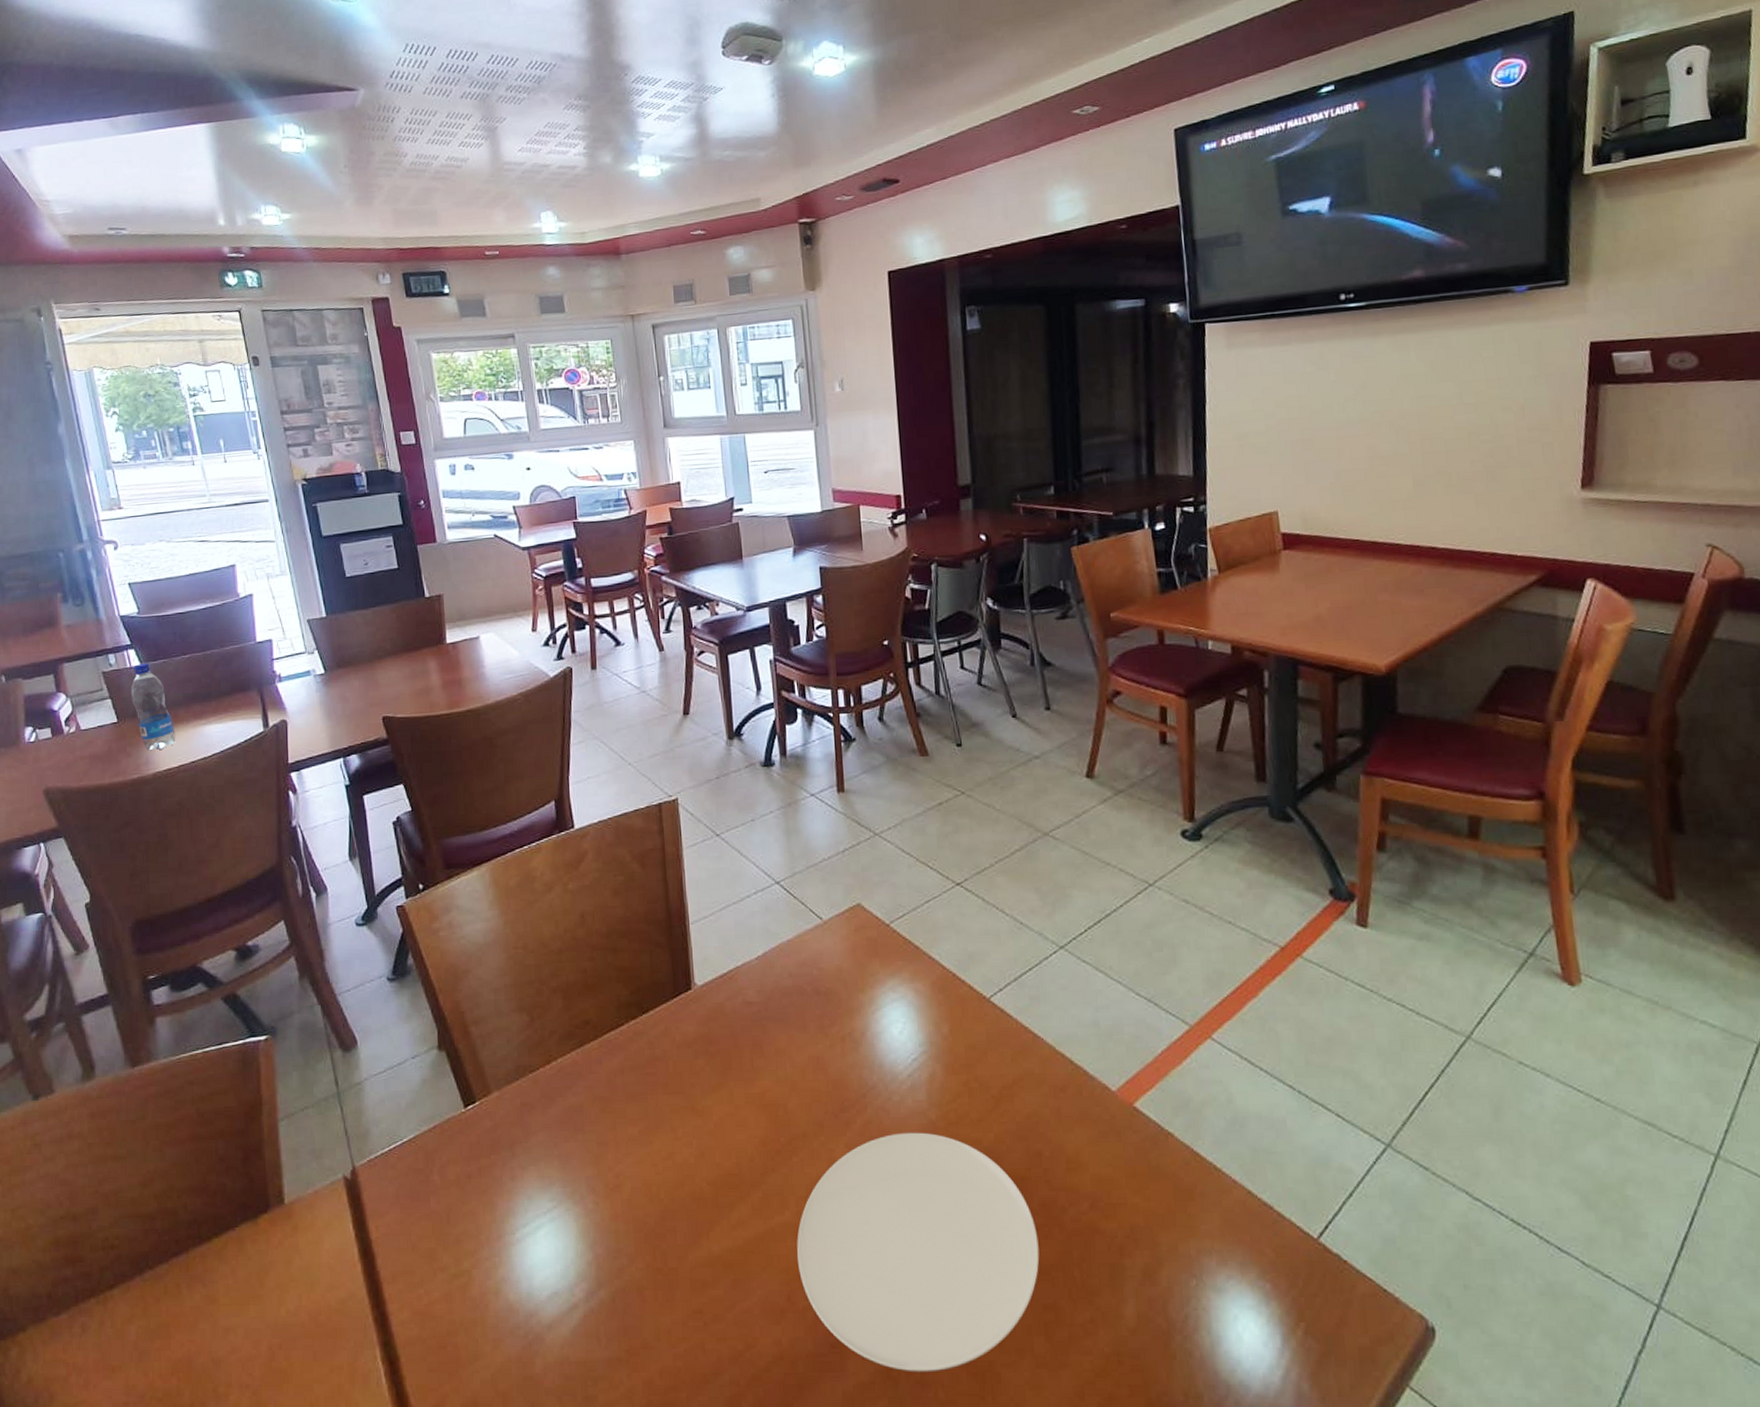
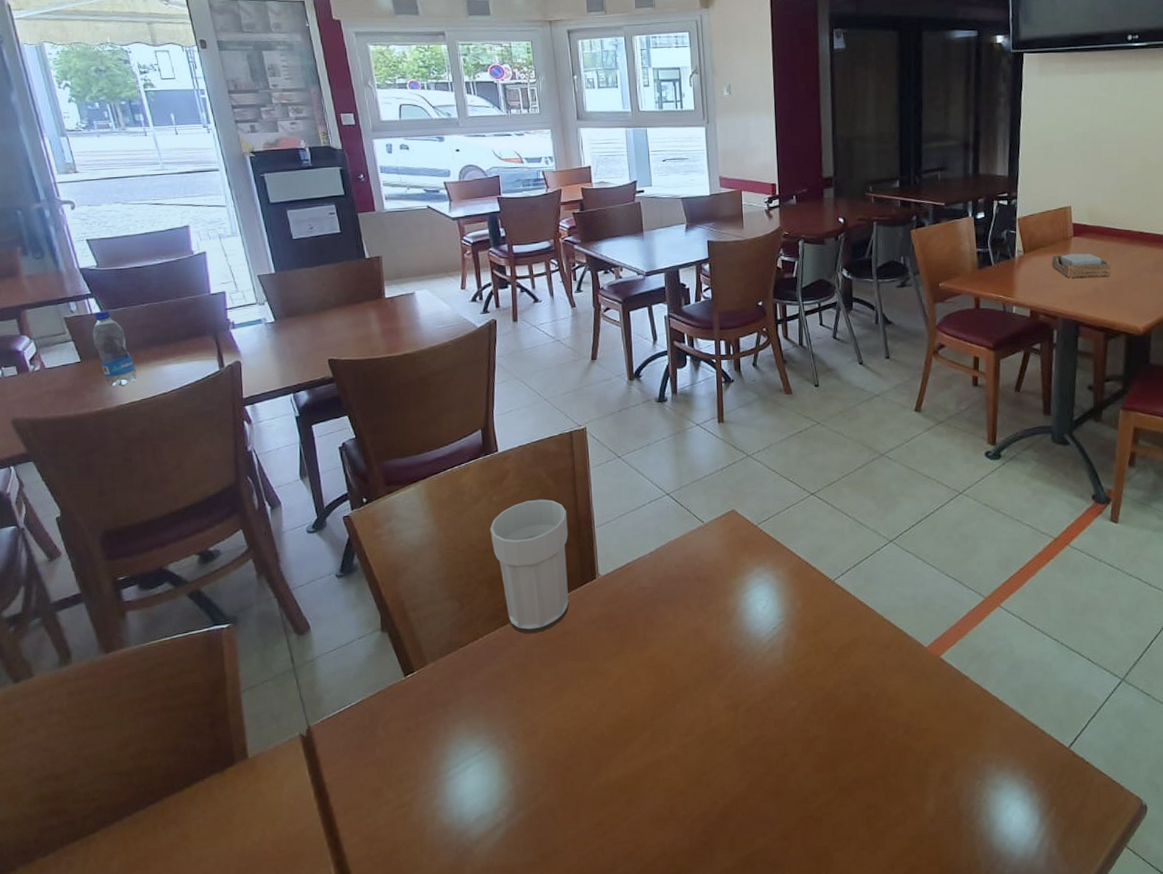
cup: none [565,887,659,1058] -> present [490,499,569,634]
plate: present [797,1132,1040,1372] -> none [678,682,865,859]
napkin holder: none [1255,570,1337,603] -> present [1051,253,1111,278]

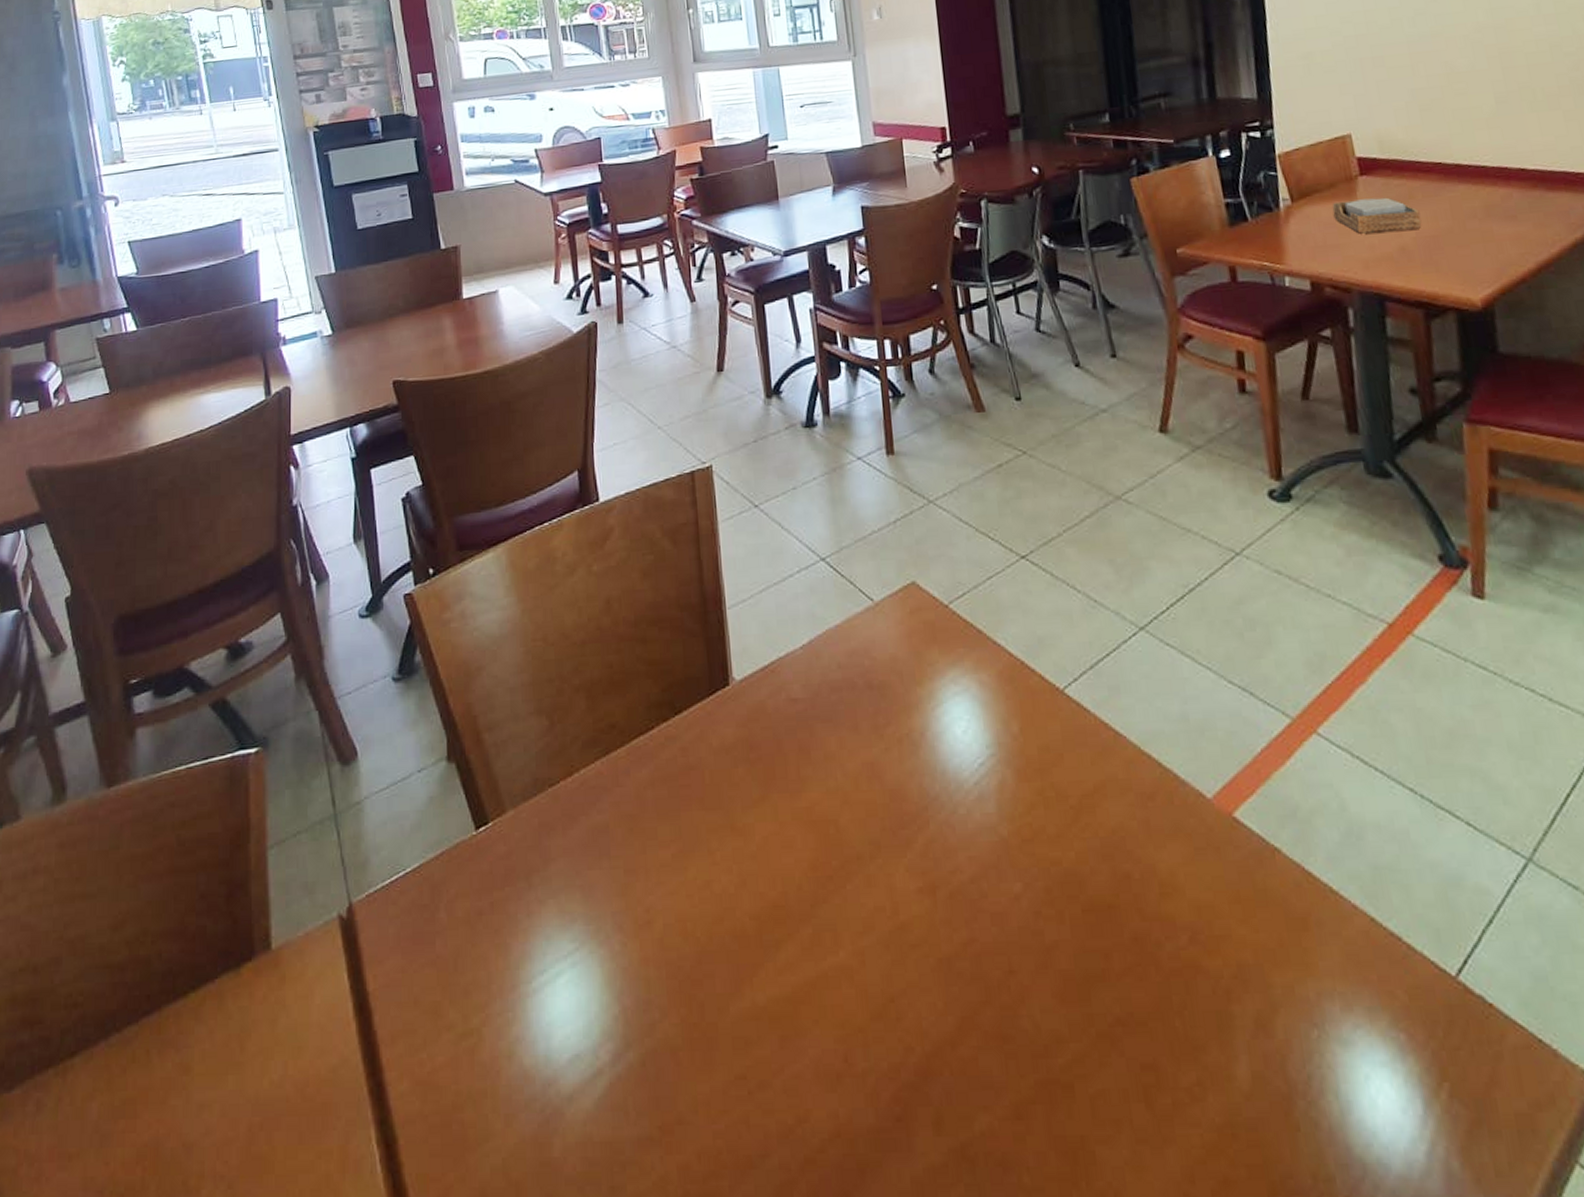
bottle: present [92,310,137,387] -> none [125,327,171,425]
cup: present [490,499,569,634] -> none [588,567,694,768]

